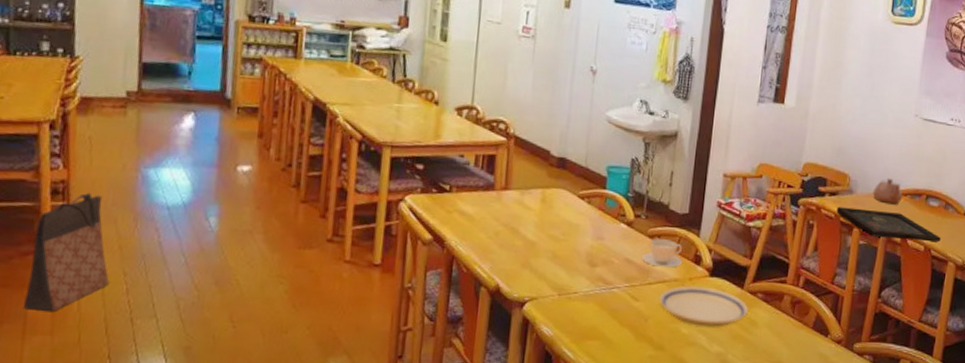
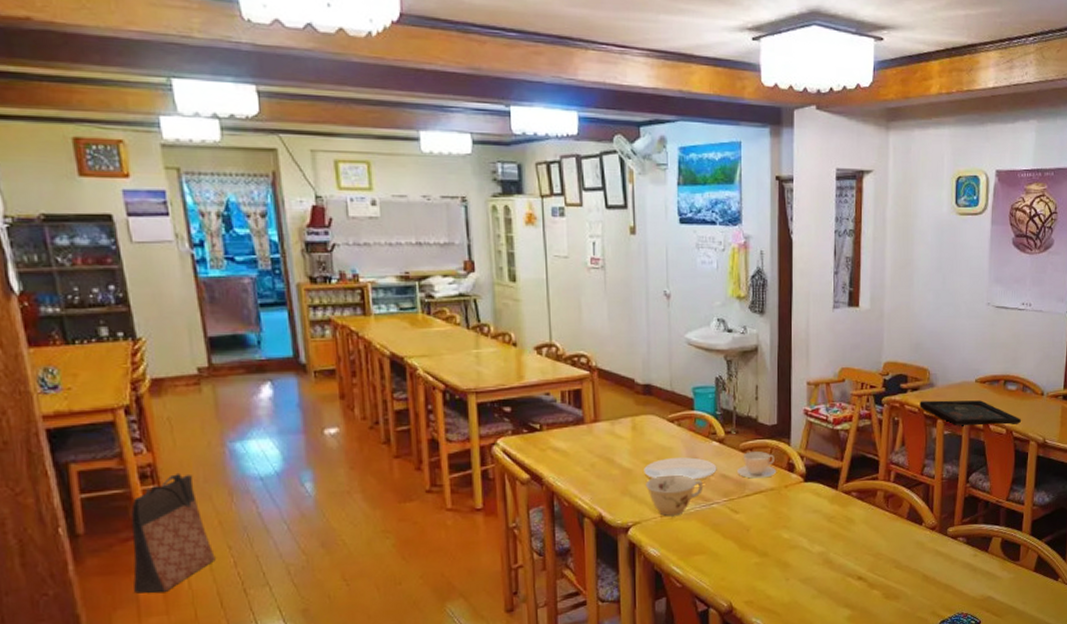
plate: none [547,235,622,262] -> present [644,457,717,480]
teacup: none [547,252,607,295] -> present [646,474,704,516]
plate: present [659,285,749,327] -> none [758,492,845,530]
teapot: present [872,177,903,204] -> none [952,367,982,392]

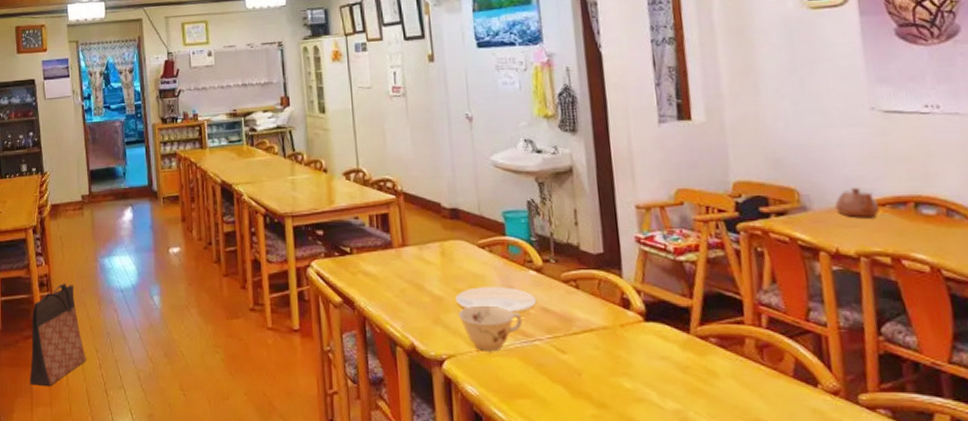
teacup: present [737,451,777,479] -> none [560,283,609,314]
tray: present [920,400,1021,427] -> none [790,227,952,261]
teapot: none [952,367,982,392] -> present [834,186,881,217]

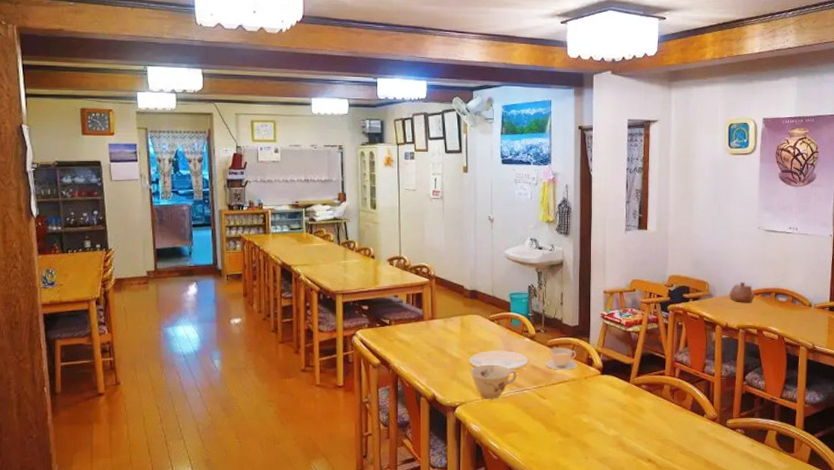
bag: present [29,282,86,386] -> none [89,349,148,440]
teacup: none [560,283,609,314] -> present [545,348,578,370]

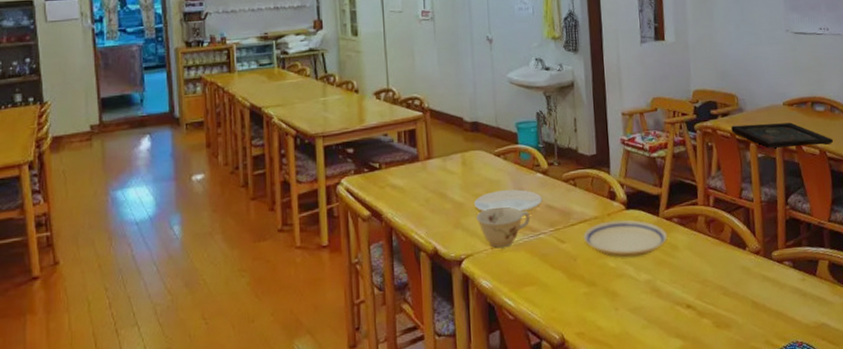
teacup: present [545,348,578,370] -> none [561,181,599,208]
plate: none [562,383,636,415] -> present [583,219,668,258]
tray: none [700,309,791,332] -> present [731,122,833,149]
teapot: present [729,281,755,302] -> none [761,91,790,115]

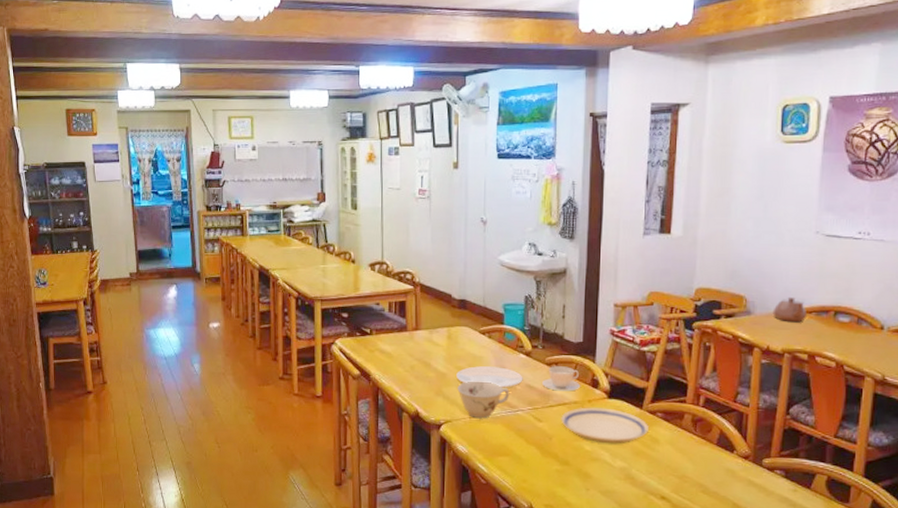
teacup: none [561,181,599,208] -> present [542,366,581,391]
tray: present [731,122,833,149] -> none [734,328,854,358]
teapot: none [761,91,790,115] -> present [772,296,808,322]

